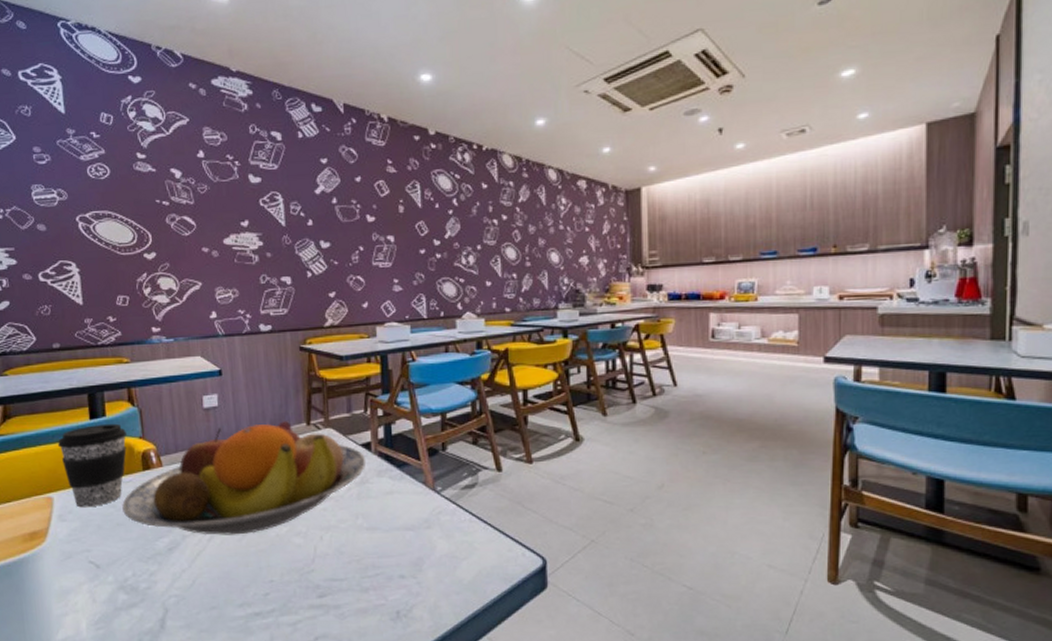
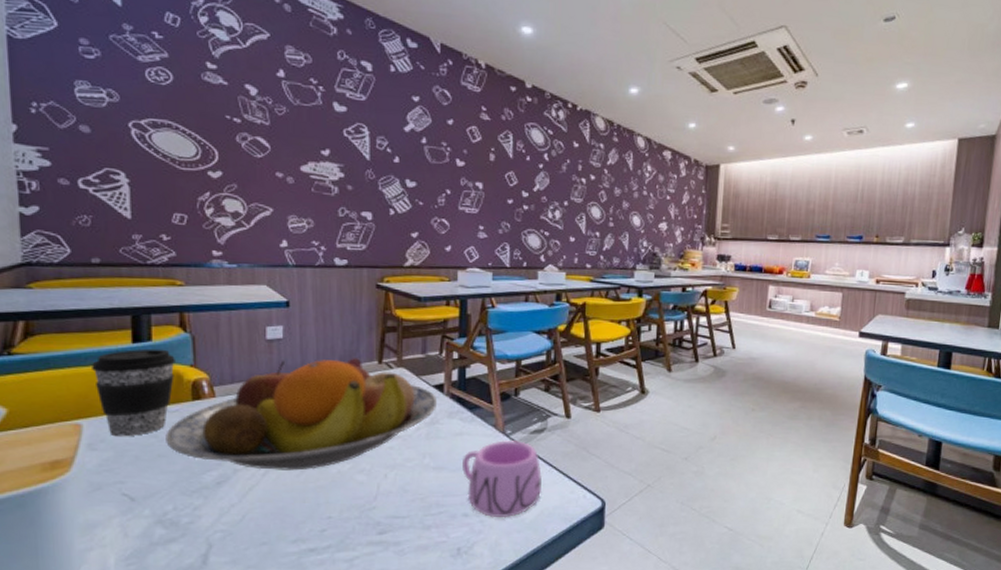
mug: none [395,496,477,580] -> present [462,439,542,518]

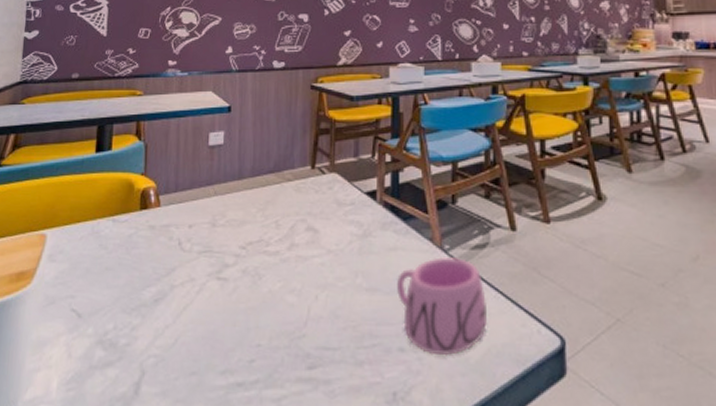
coffee cup: present [92,348,175,437] -> none [61,158,129,248]
fruit bowl: present [165,358,438,471] -> none [114,163,371,288]

